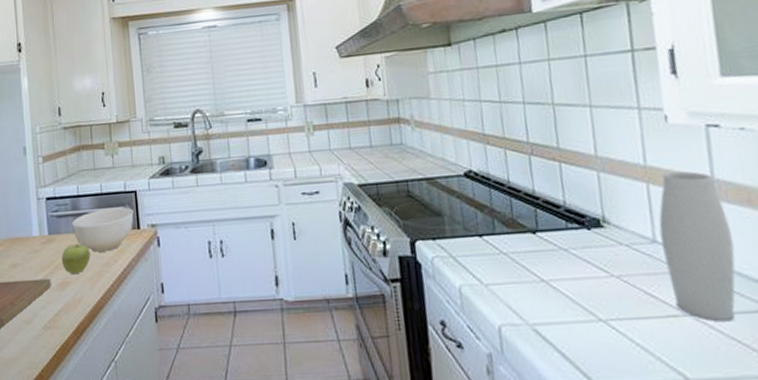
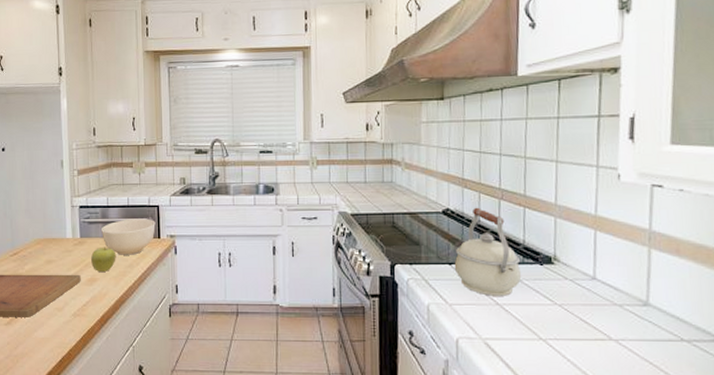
kettle: none [485,166,568,271] -> present [454,207,522,296]
vase: present [658,171,736,322] -> none [600,221,659,347]

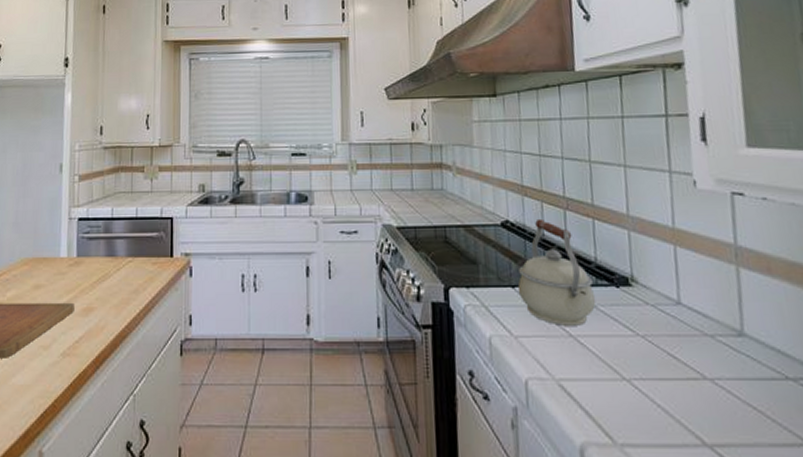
fruit: present [91,246,116,272] -> none [88,267,119,299]
bowl: present [102,218,156,255] -> none [103,233,168,278]

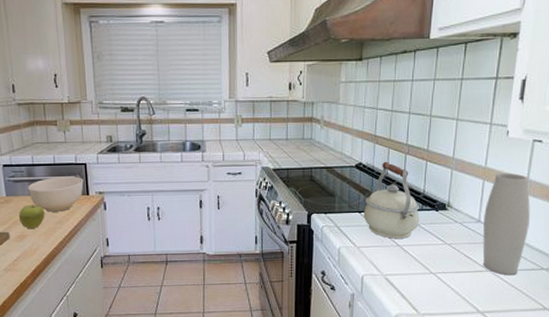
fruit: none [88,267,119,299] -> present [19,204,45,228]
bowl: none [103,233,168,278] -> present [28,176,84,212]
vase: none [684,235,754,388] -> present [482,172,530,276]

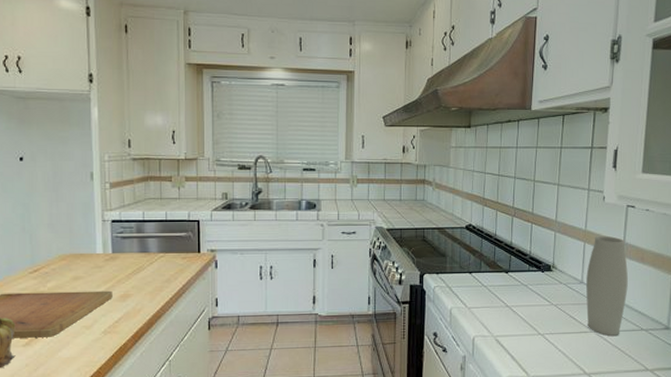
fruit: present [19,204,45,228] -> none [125,262,152,287]
bowl: present [28,176,84,212] -> none [136,233,195,270]
kettle: present [363,161,420,239] -> none [473,223,527,299]

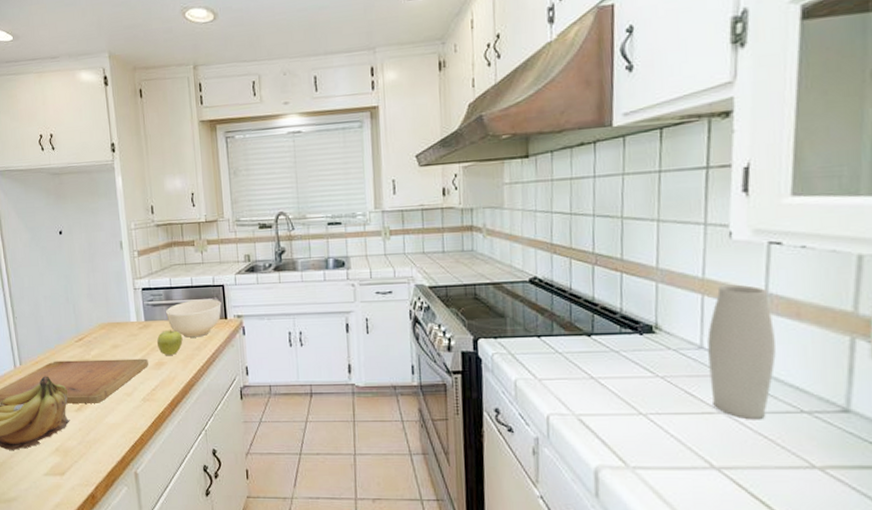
fruit: none [125,262,152,287] -> present [157,329,183,355]
bowl: none [136,233,195,270] -> present [166,299,222,338]

